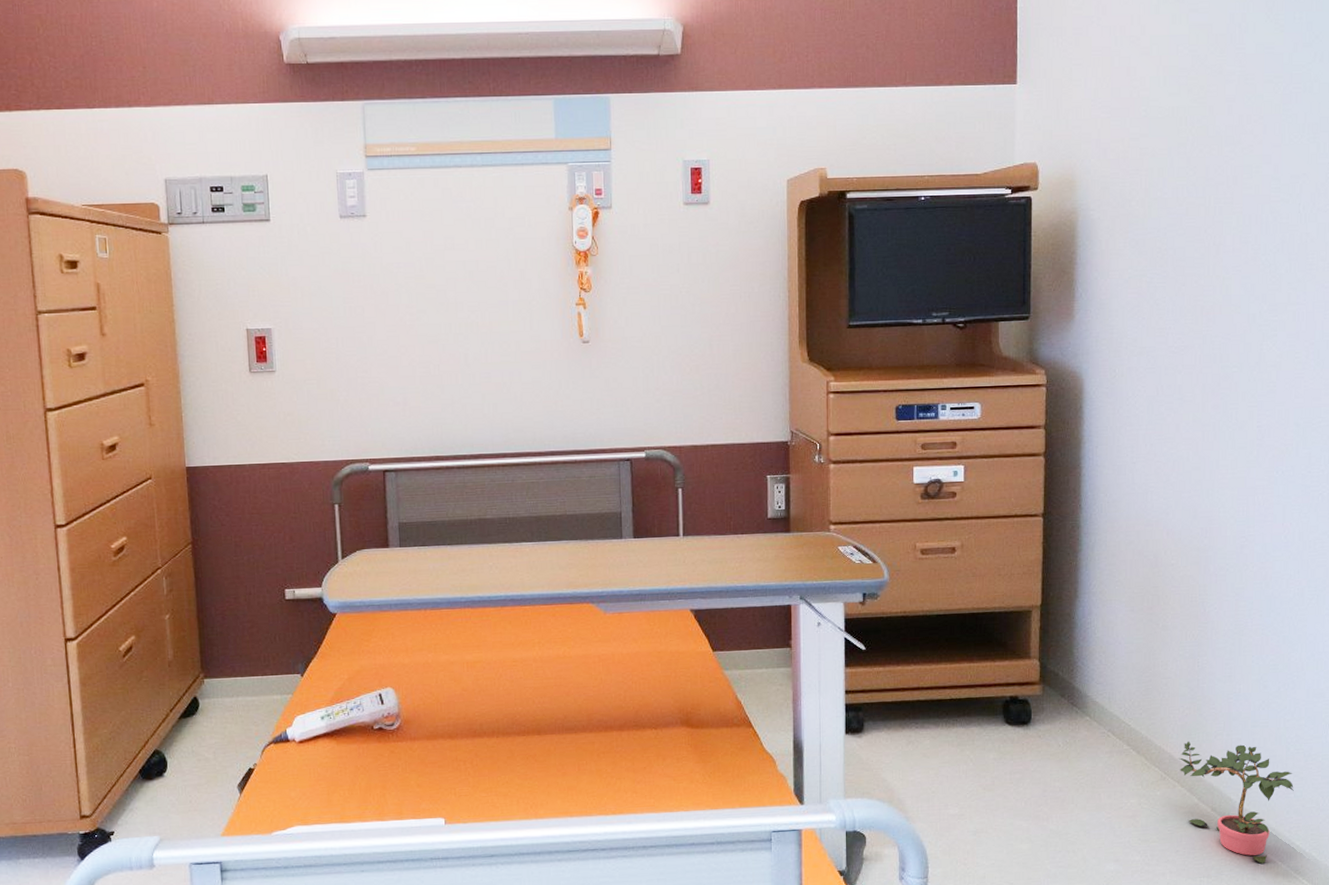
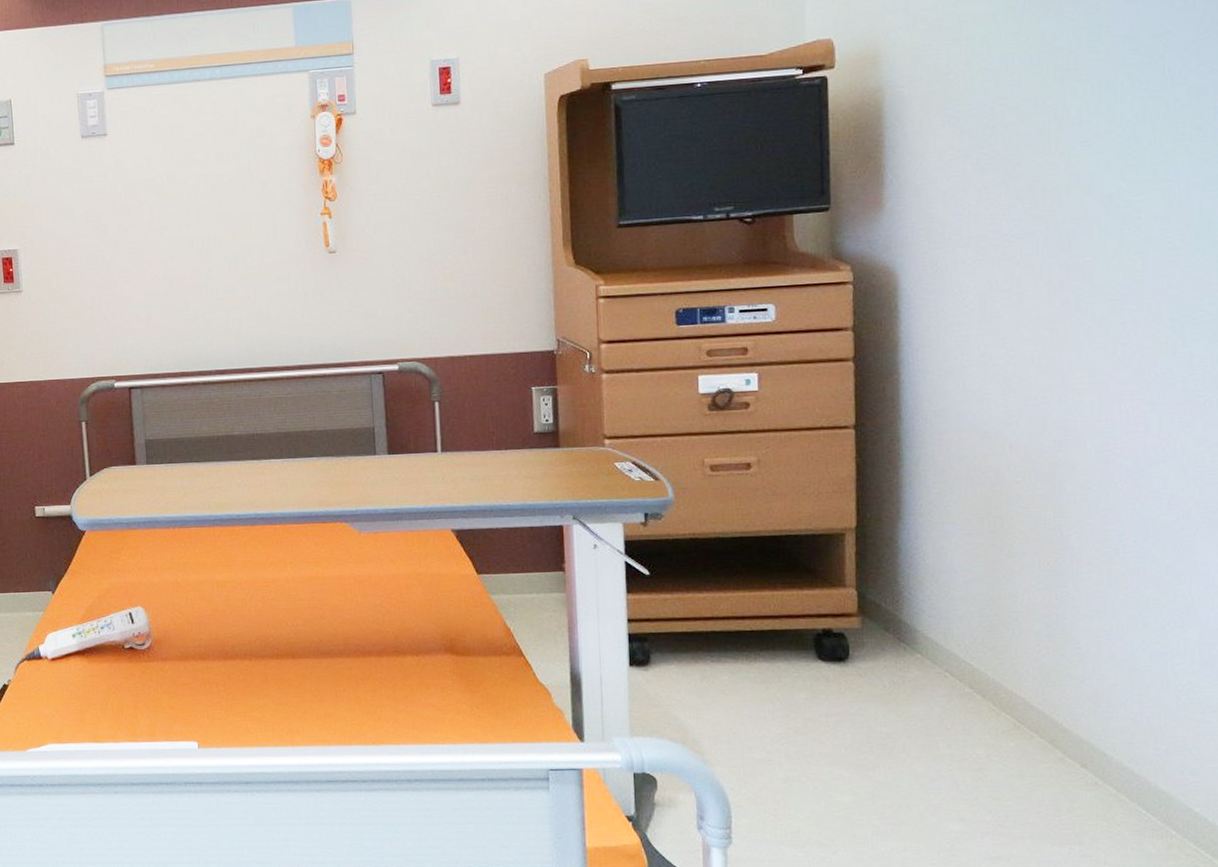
potted plant: present [1178,741,1294,864] -> none [1035,685,1189,832]

